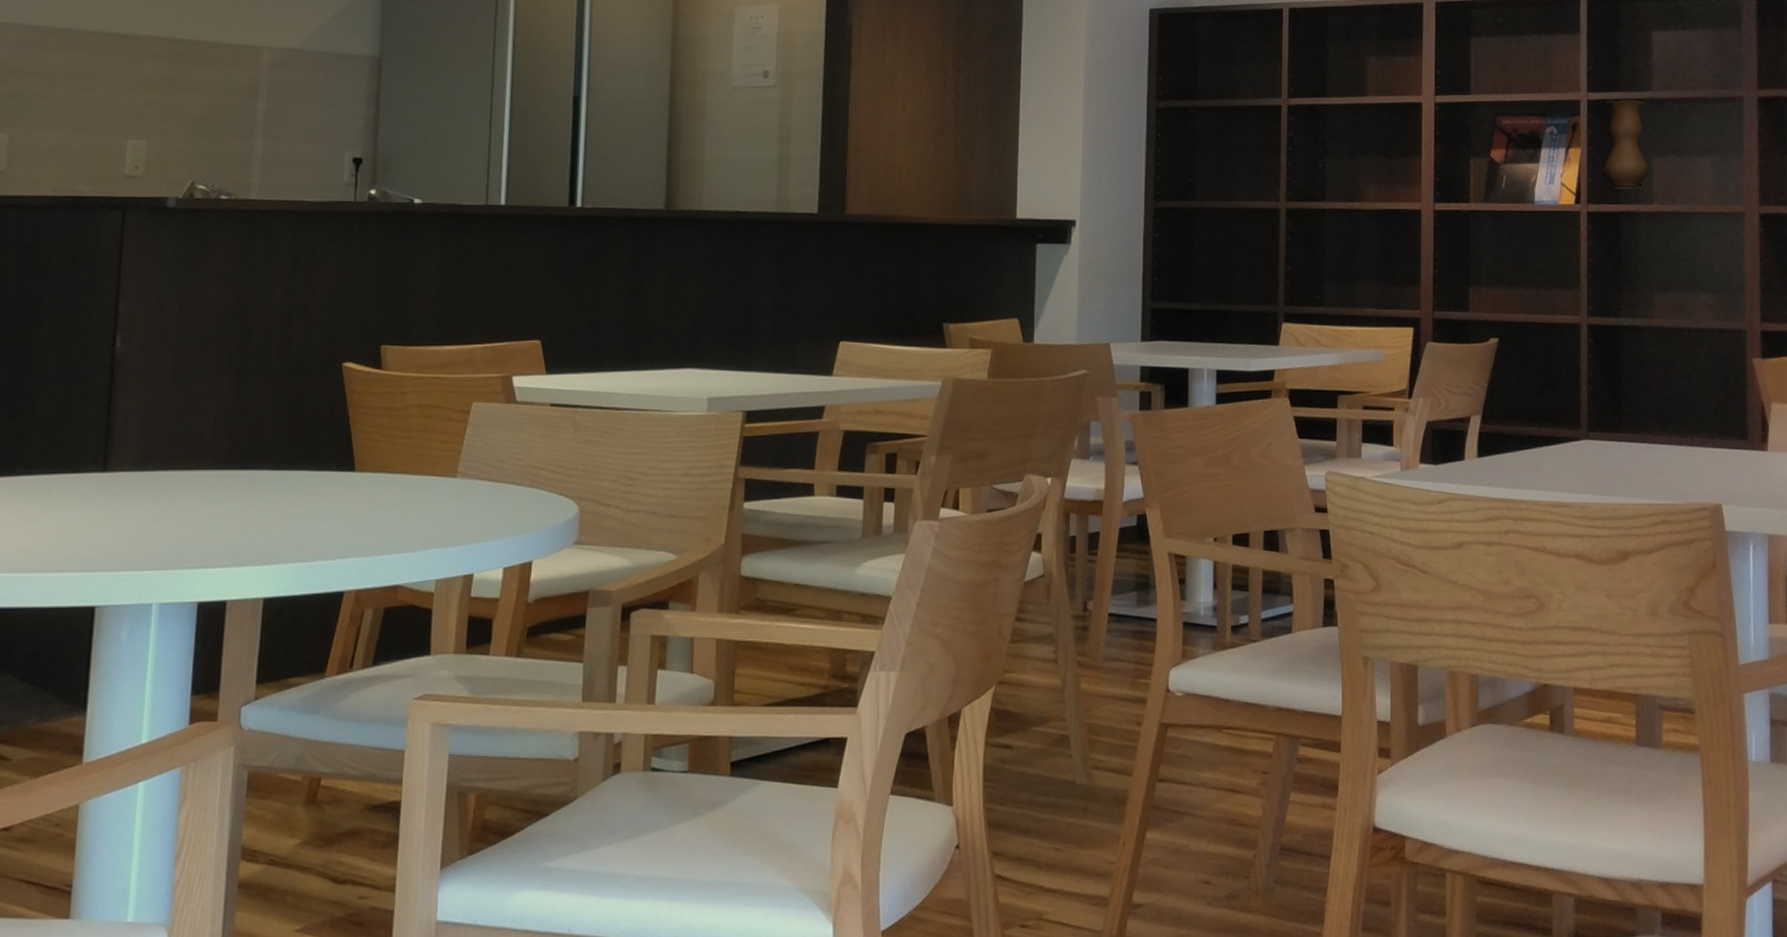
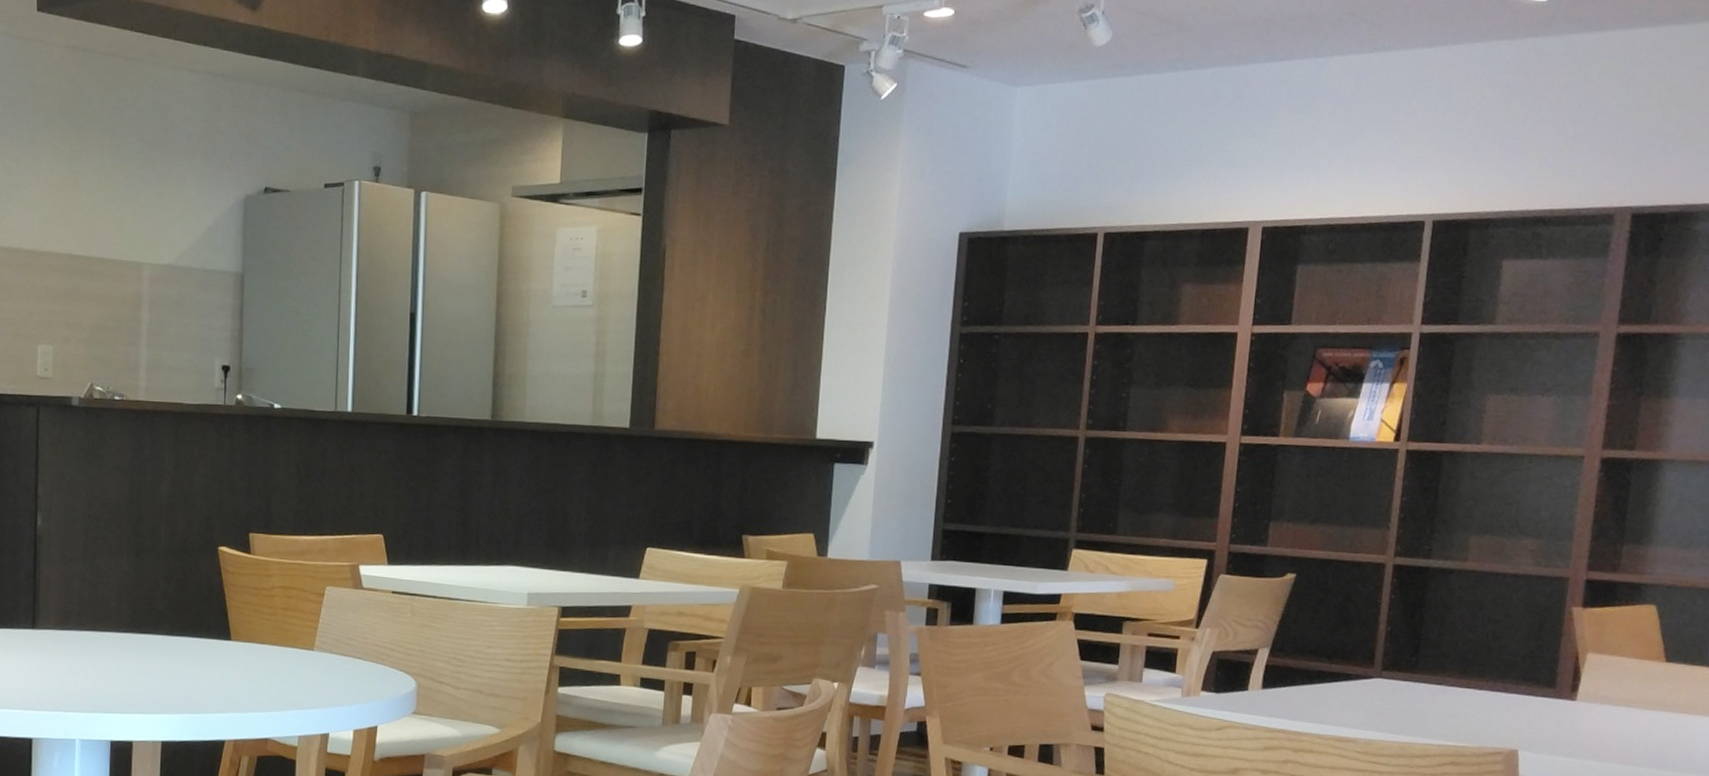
vase: present [1603,99,1648,188] -> none [1429,333,1485,427]

